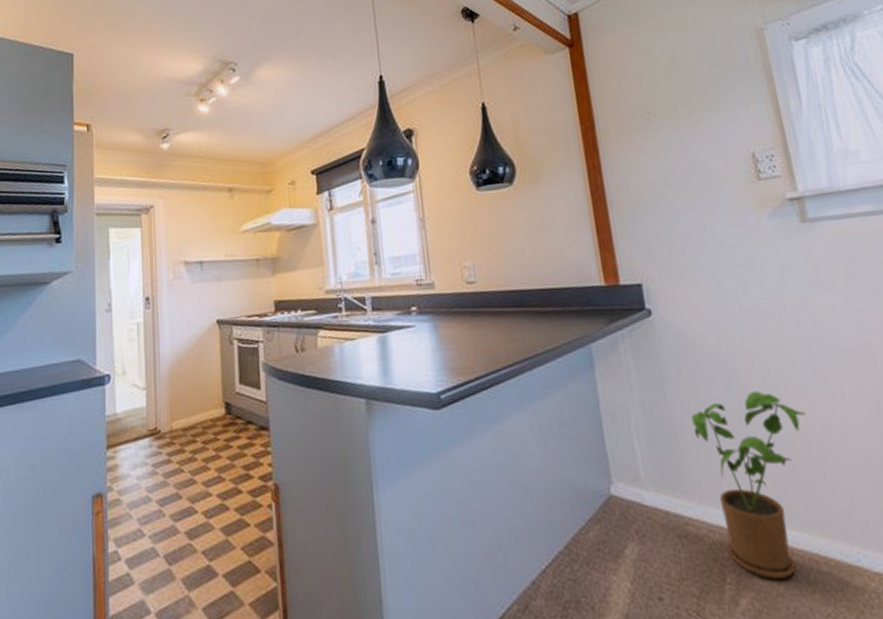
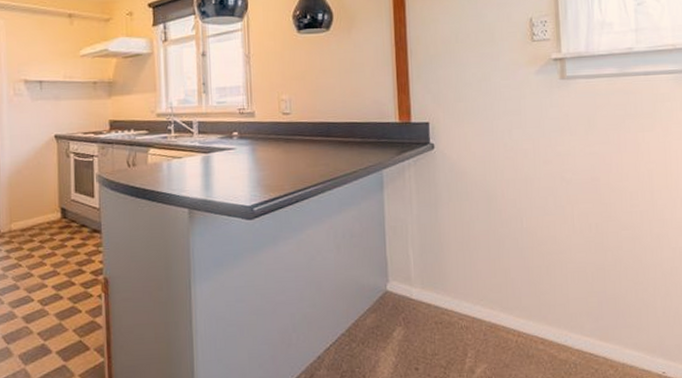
house plant: present [691,390,806,580] -> none [455,212,543,355]

